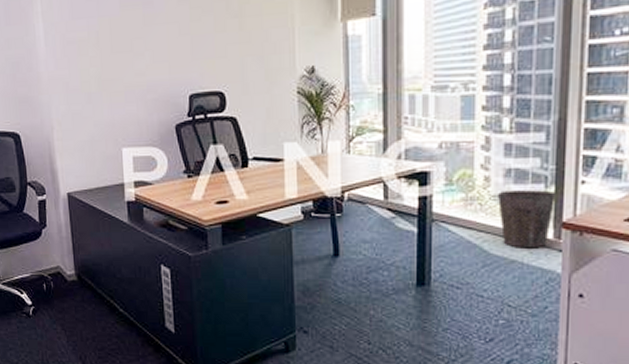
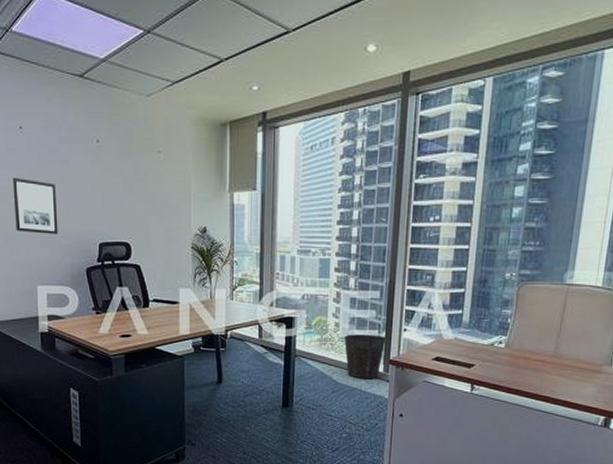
wall art: none [93,26,144,89] -> present [12,177,58,234]

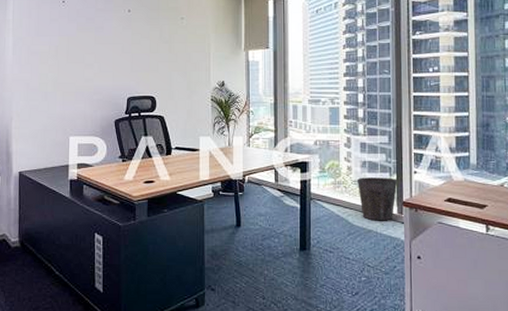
wall art: present [12,177,58,234] -> none [53,42,92,90]

